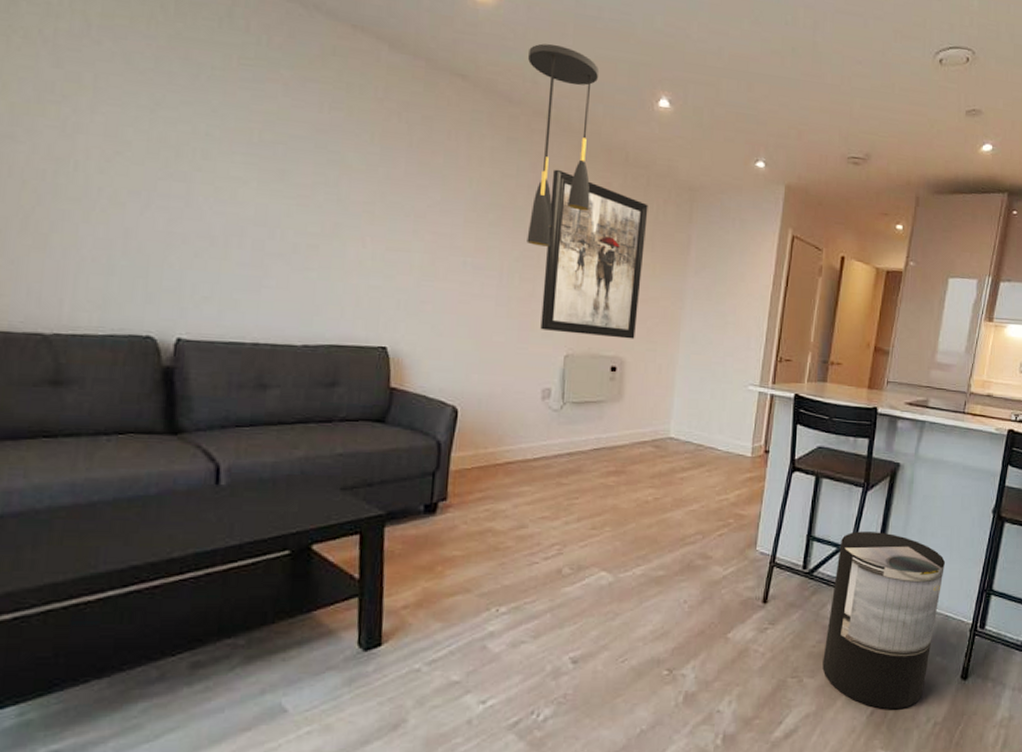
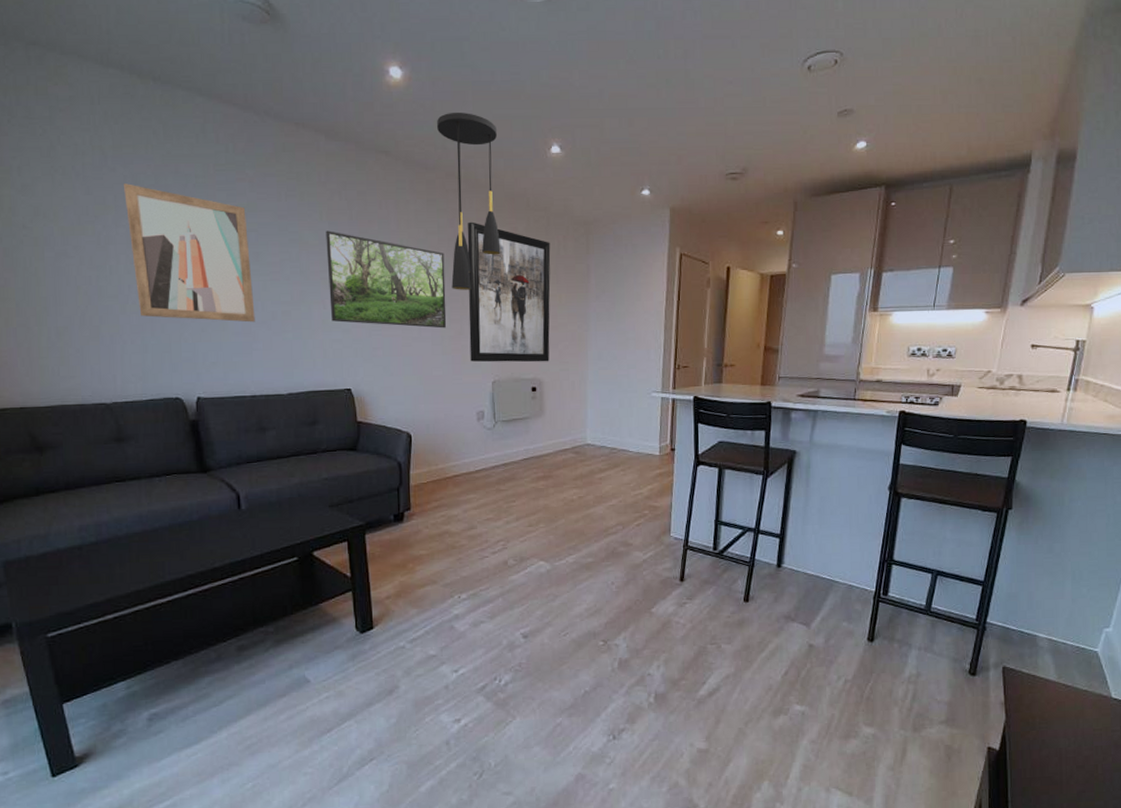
wall art: none [109,61,275,254] -> present [124,183,255,323]
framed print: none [371,155,522,288] -> present [326,231,447,329]
trash can: present [822,531,946,710] -> none [737,513,846,670]

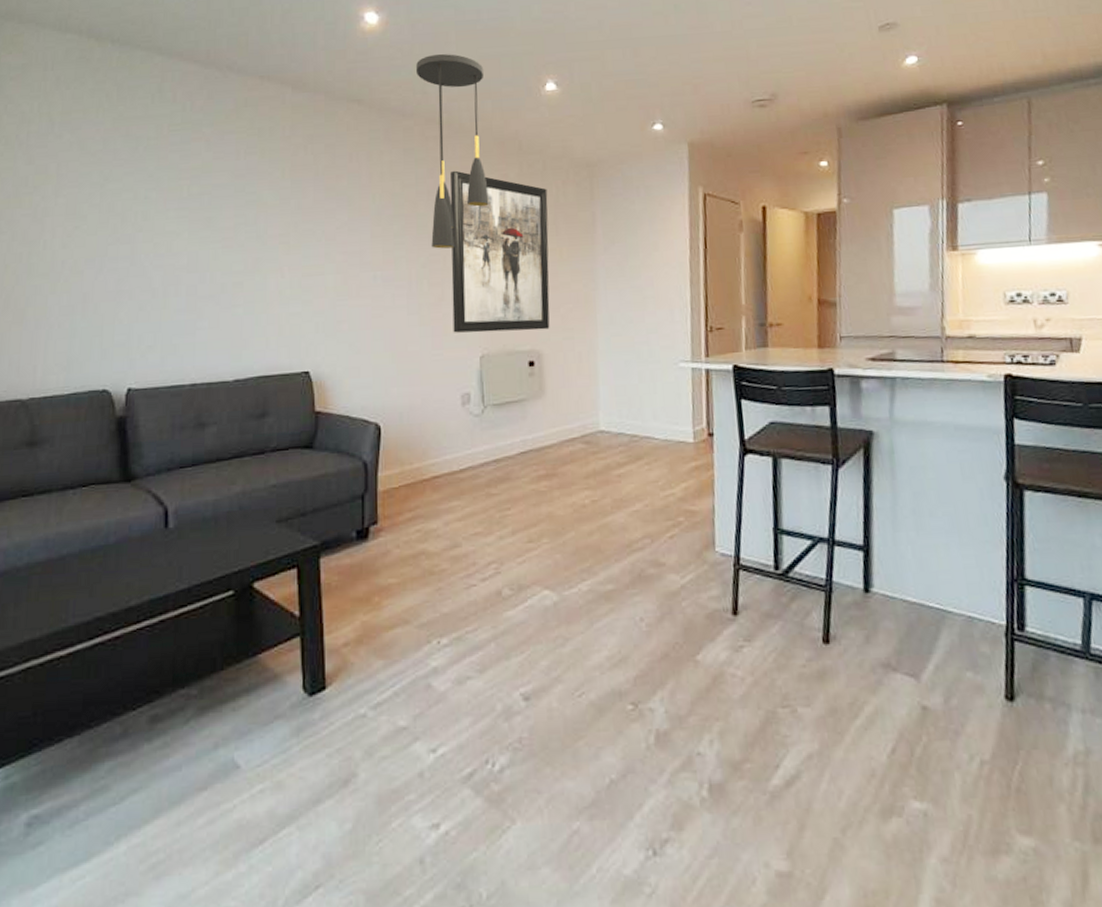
wall art: present [124,183,255,323] -> none [68,150,202,297]
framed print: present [326,231,447,329] -> none [287,189,425,295]

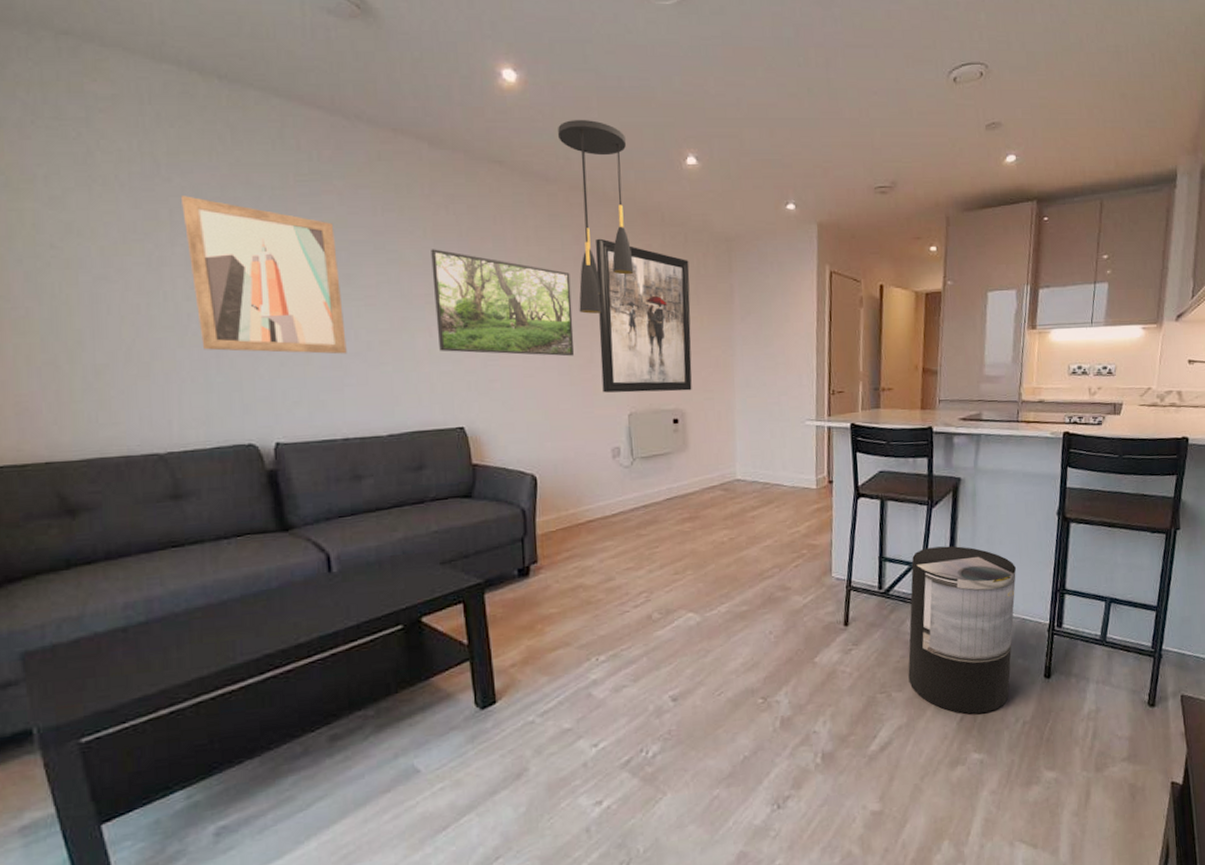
wall art: none [68,150,202,297] -> present [182,196,347,354]
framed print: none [287,189,425,295] -> present [431,249,575,357]
trash can: none [815,516,957,745] -> present [908,545,1017,714]

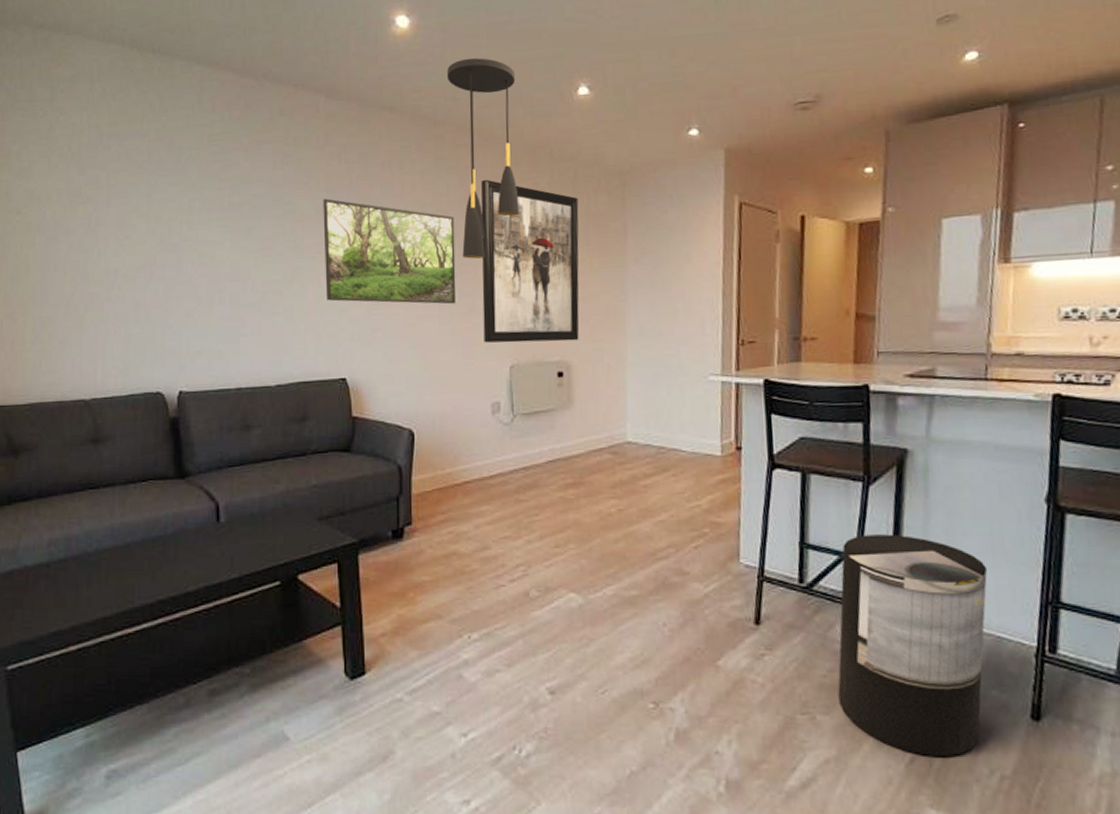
wall art: present [182,196,347,354] -> none [117,161,244,305]

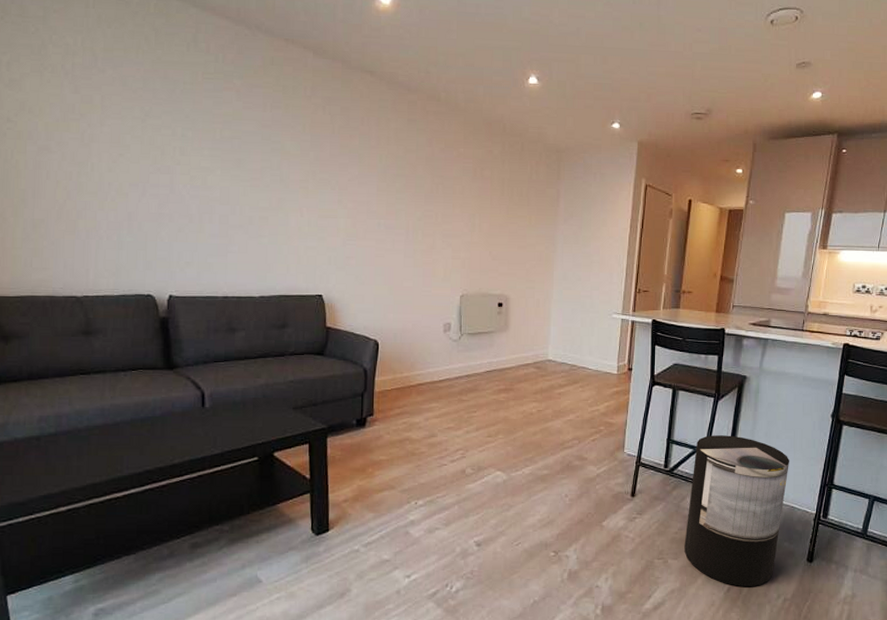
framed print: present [323,198,457,305] -> none [307,142,421,242]
pendant light: present [447,58,520,259] -> none [422,40,479,207]
wall art: present [480,179,580,343] -> none [440,142,523,280]

